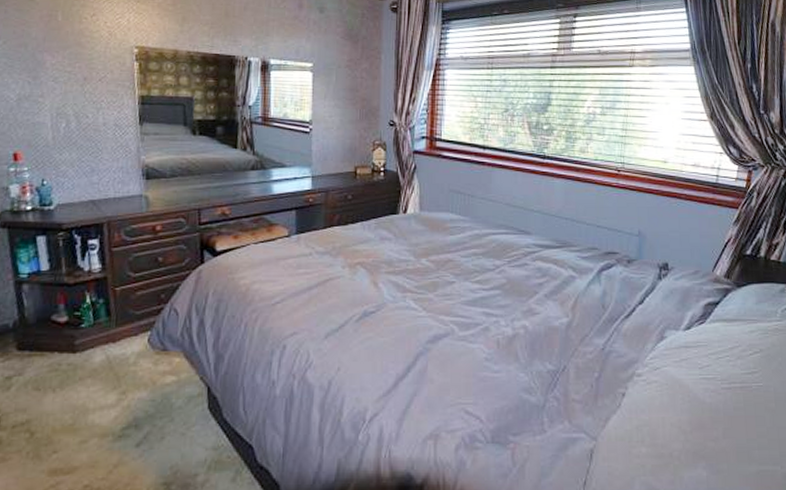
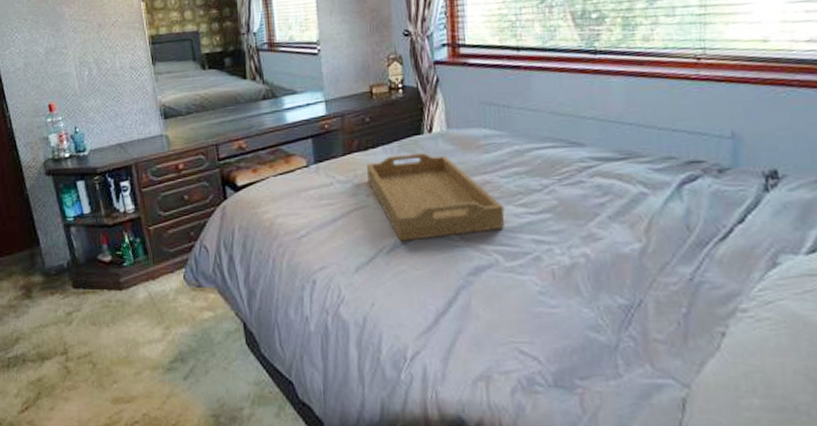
serving tray: none [345,231,462,311] -> present [367,153,505,242]

